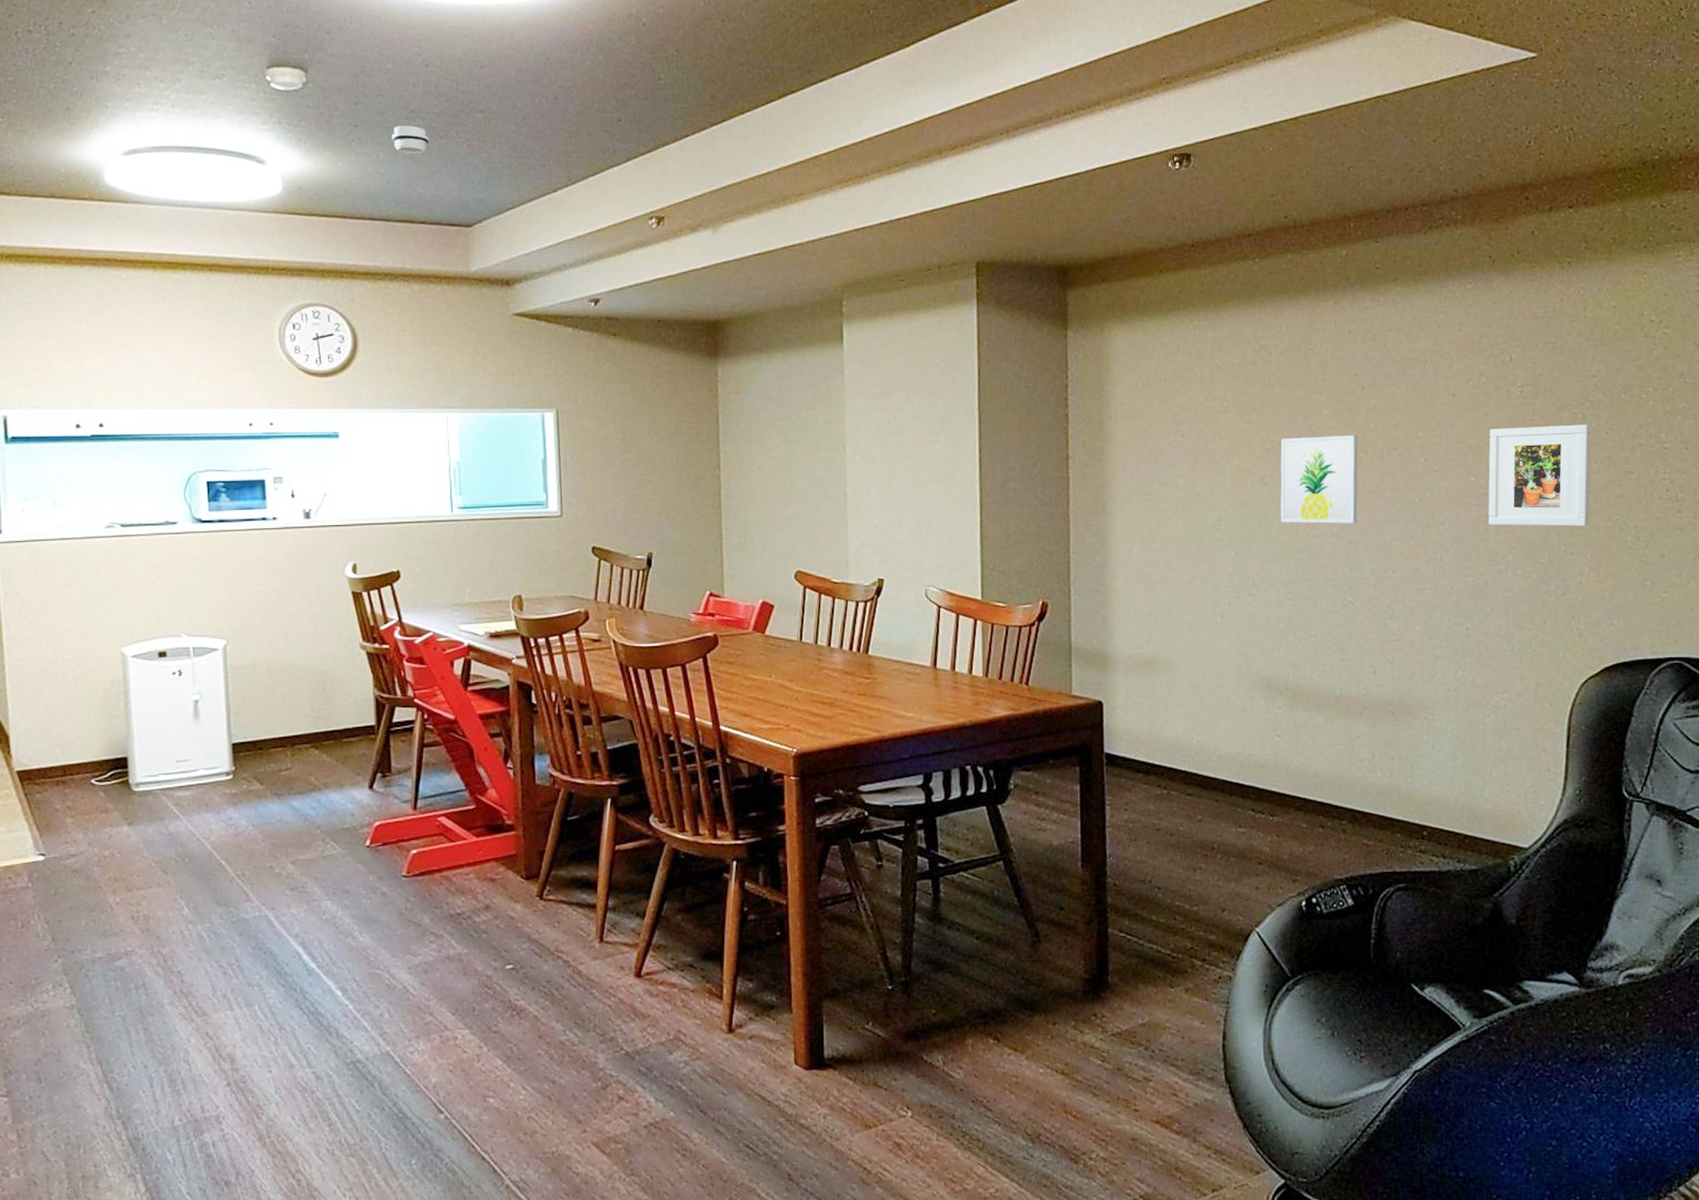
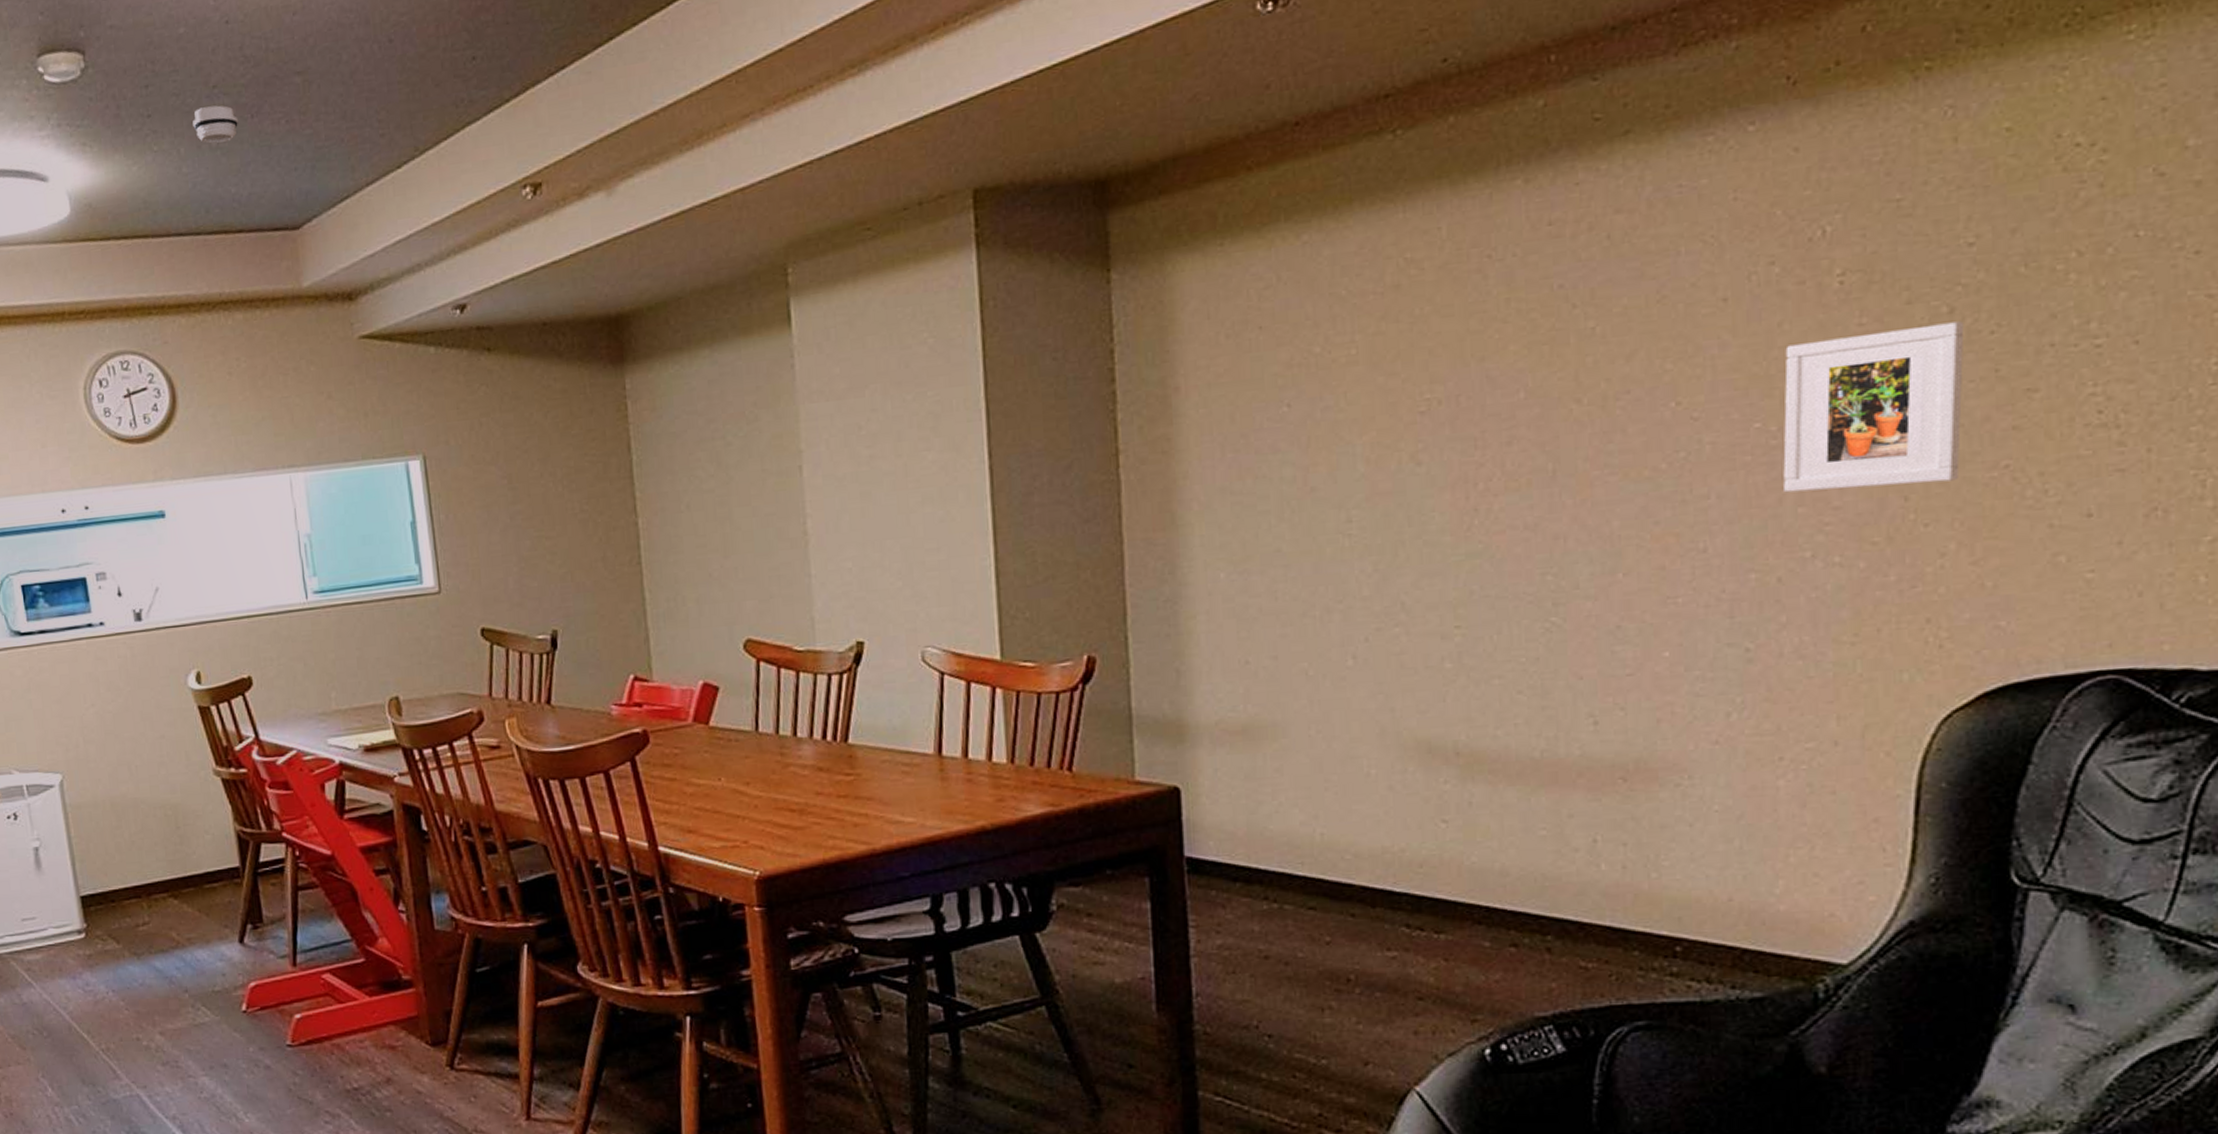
wall art: present [1280,435,1358,524] -> none [1441,376,1567,517]

